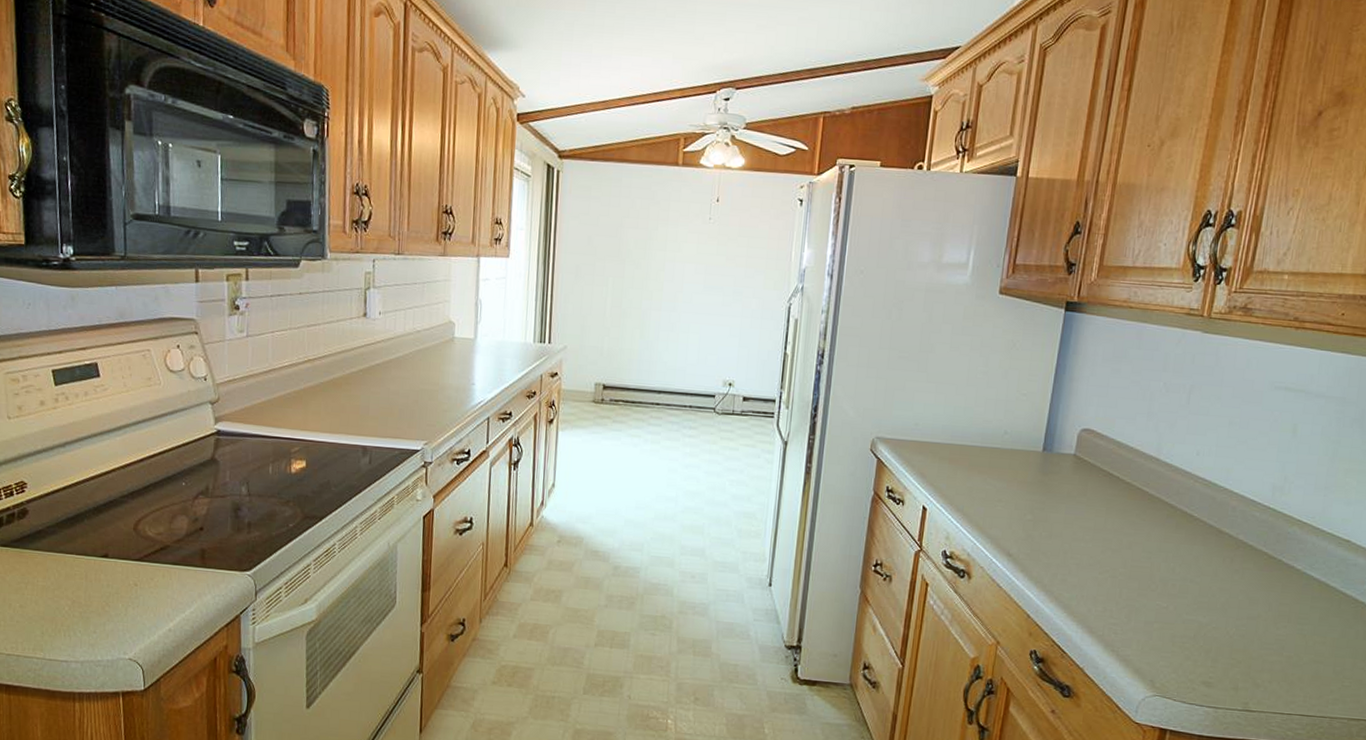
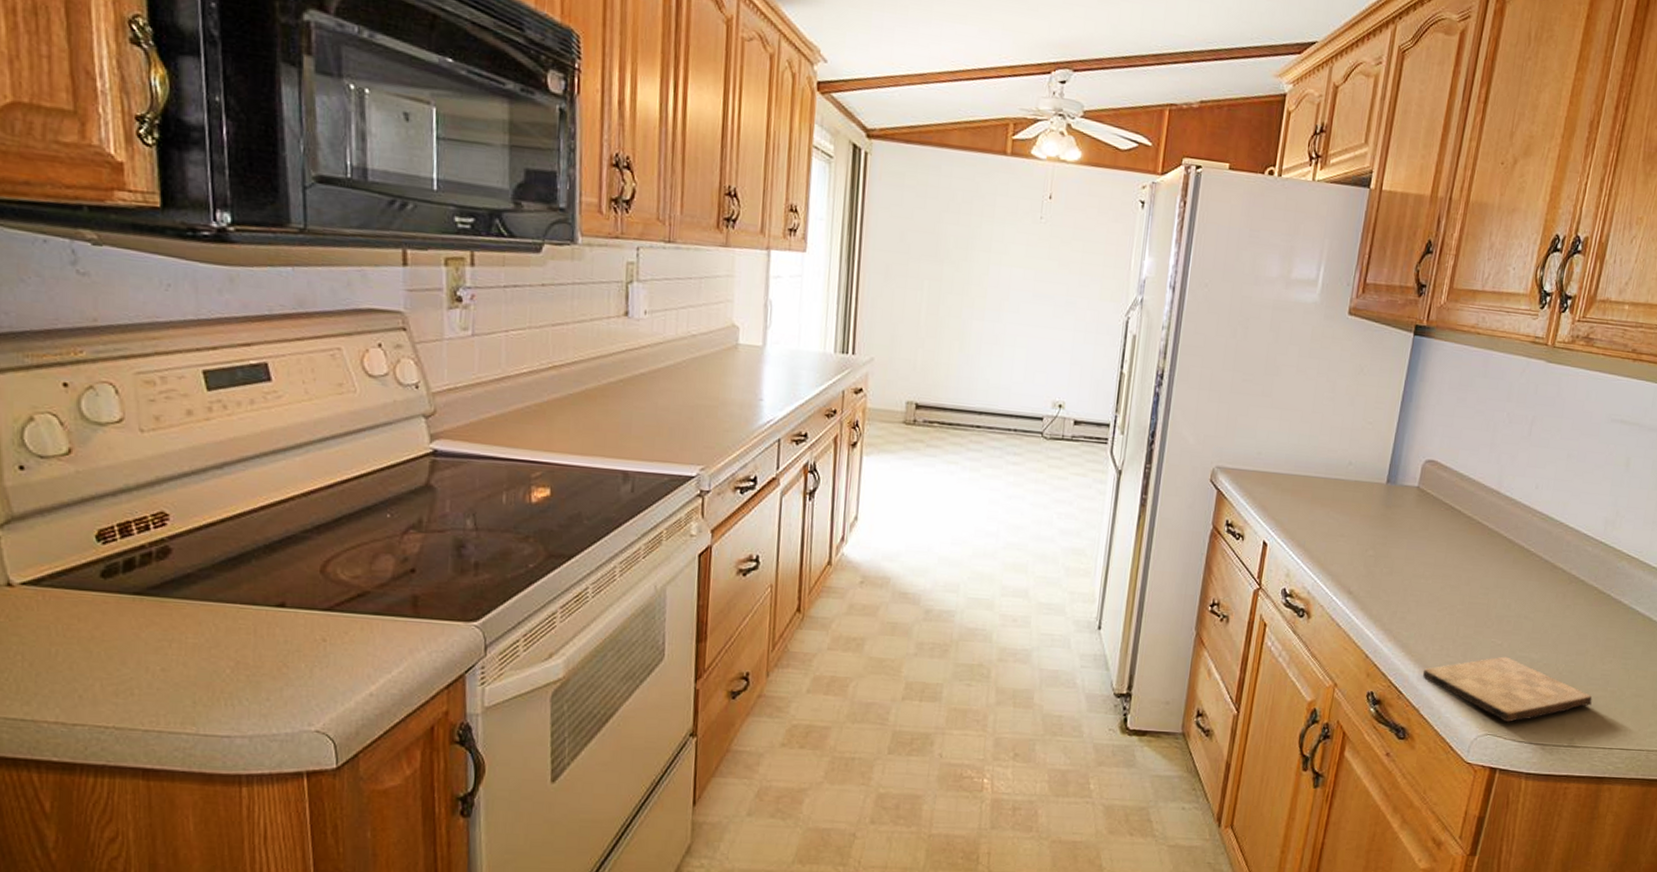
cutting board: none [1085,619,1267,685] -> present [1422,656,1593,723]

